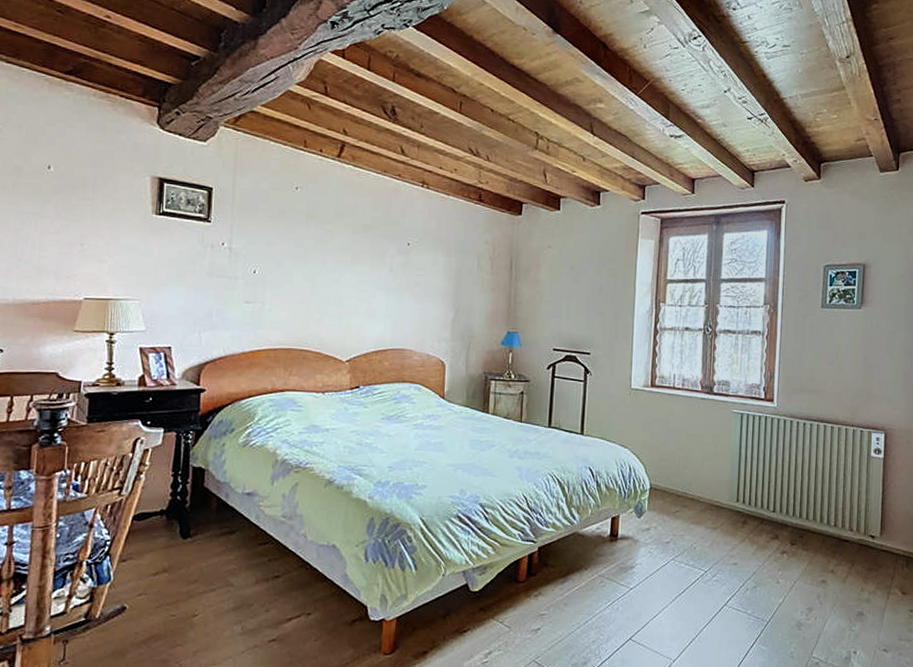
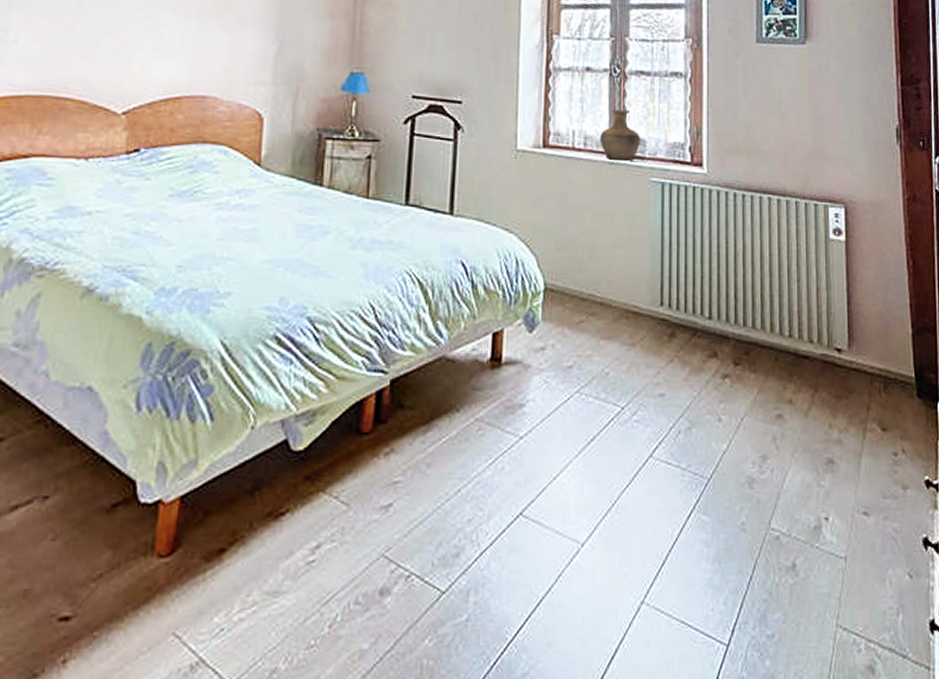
vase: none [694,358,726,398] -> present [599,109,640,162]

